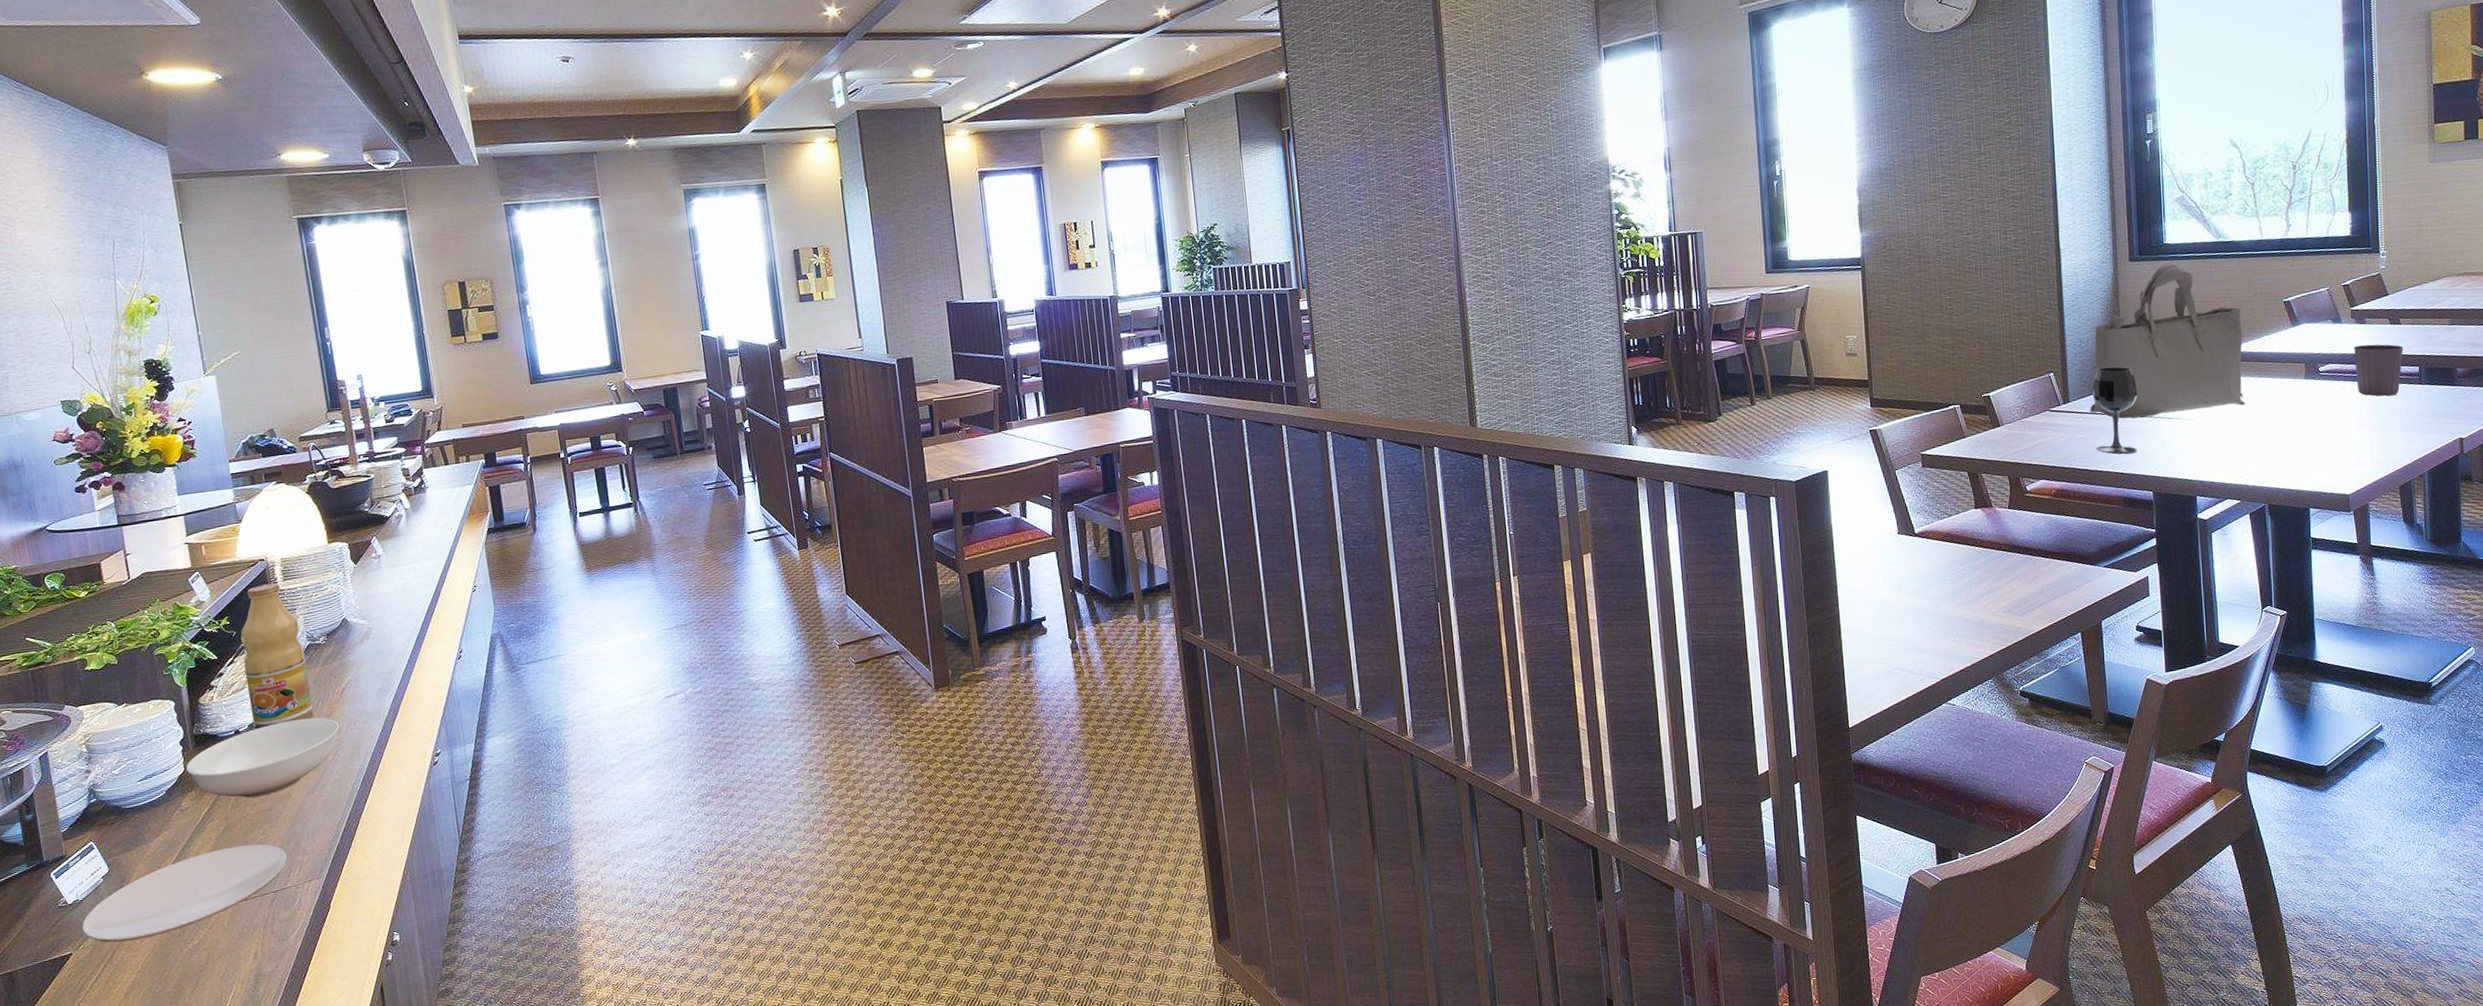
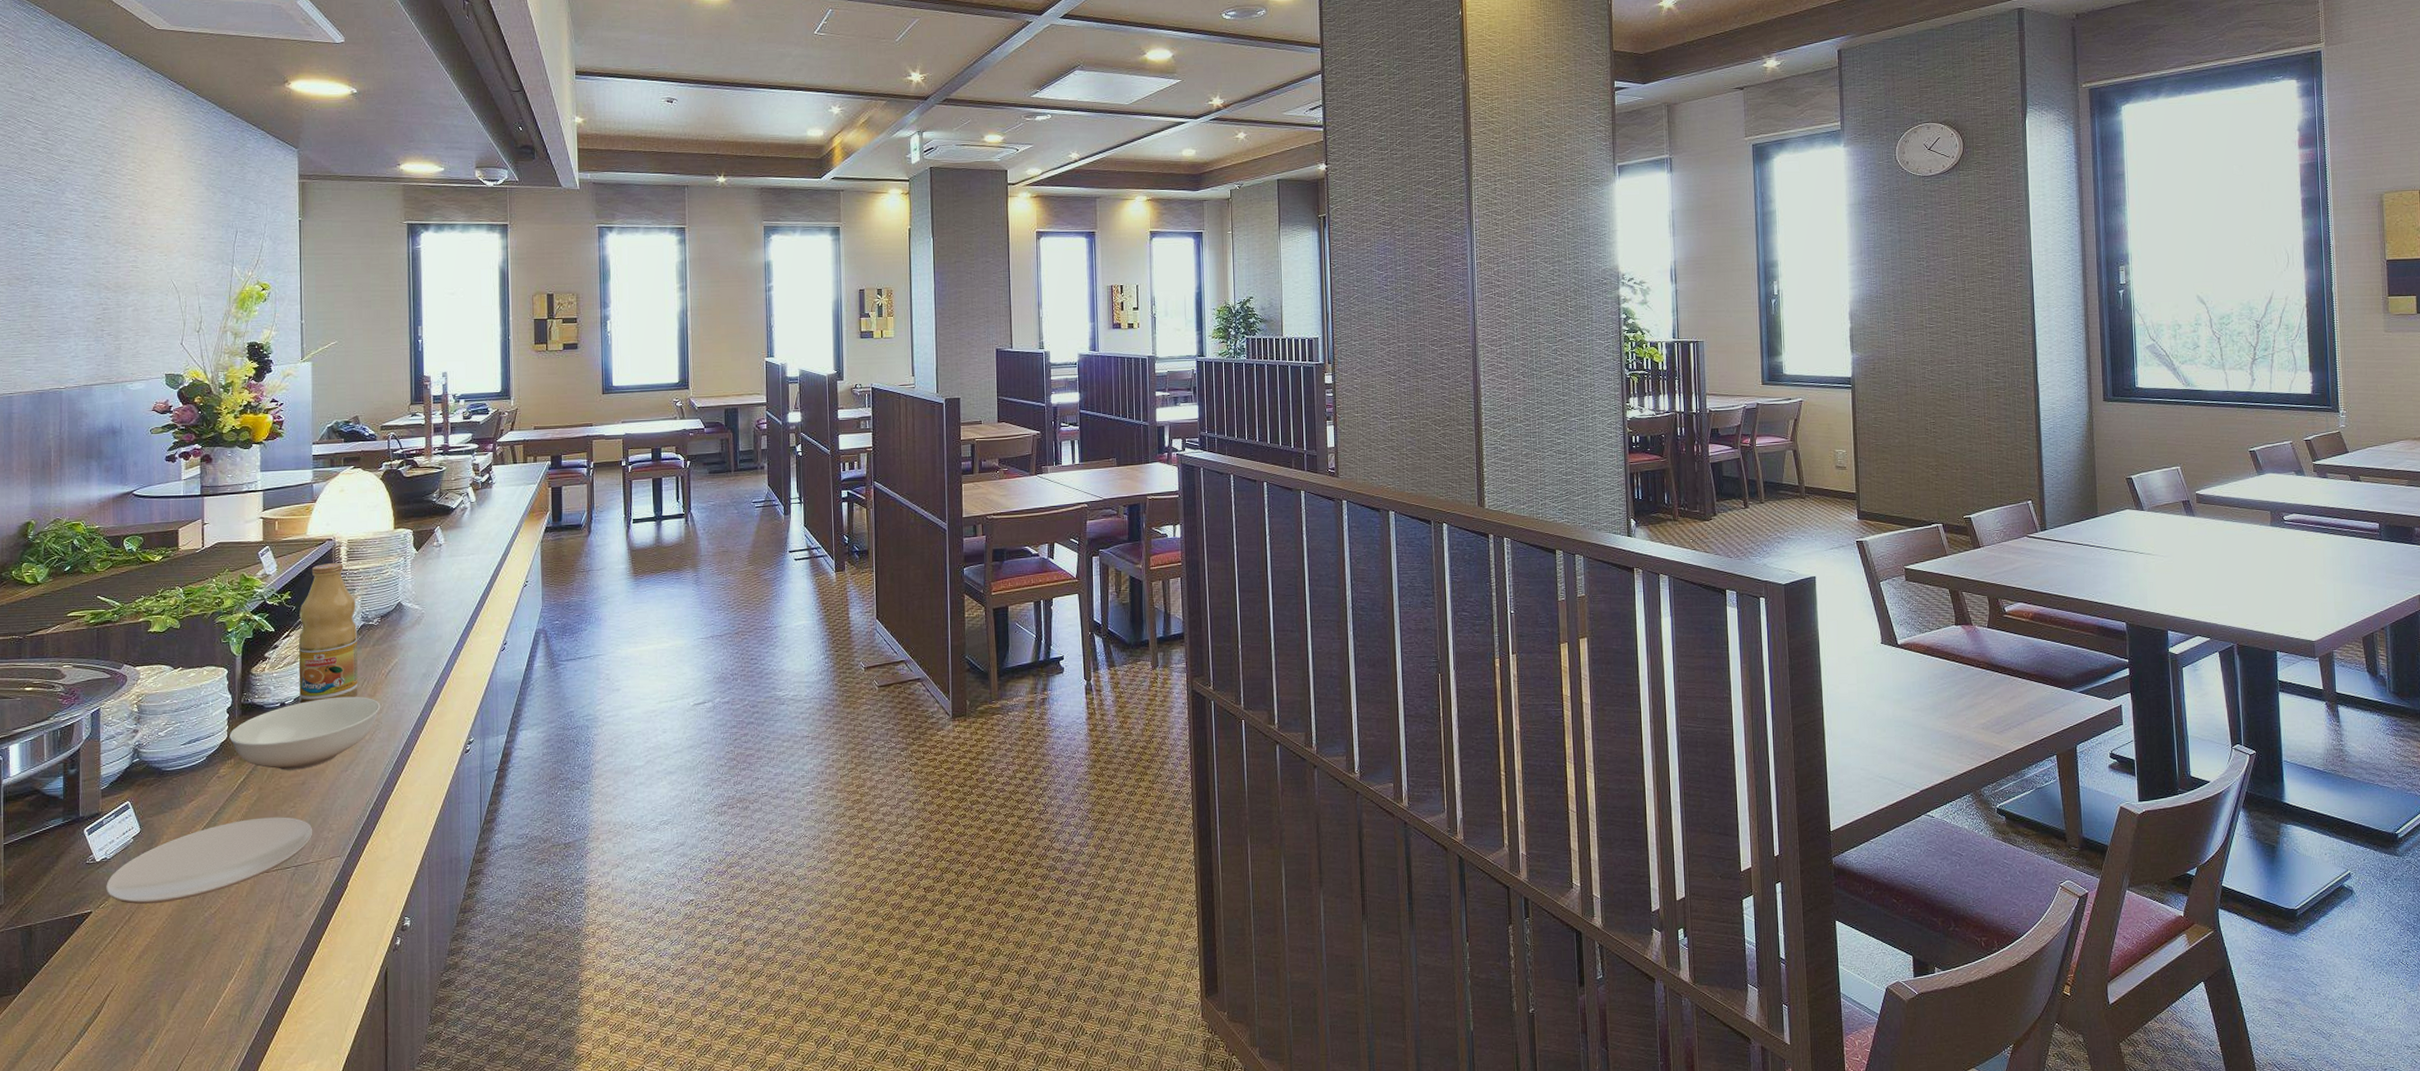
handbag: present [2090,264,2245,418] -> none [2066,406,2214,550]
wine glass: present [2092,366,2137,454] -> none [2068,499,2111,585]
cup: present [2354,344,2403,396] -> none [2317,498,2364,548]

